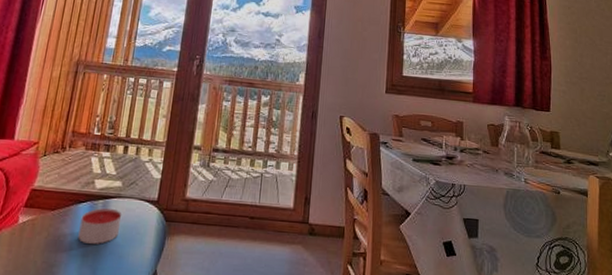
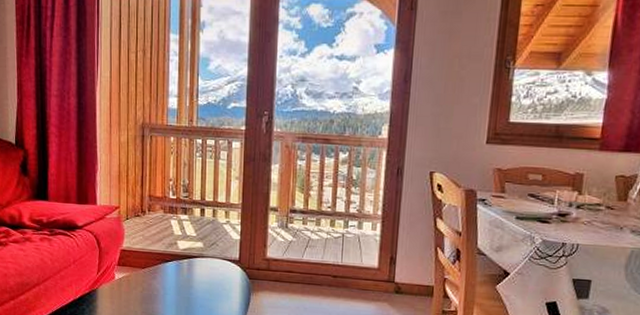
candle: present [78,208,122,244] -> none [170,267,207,298]

